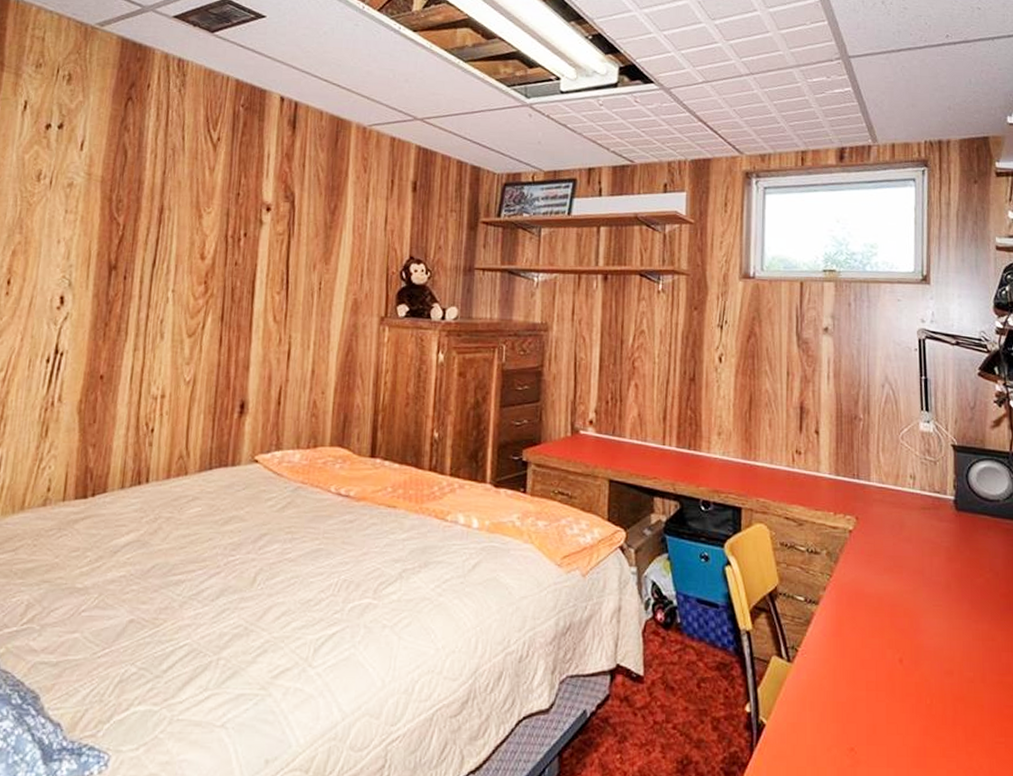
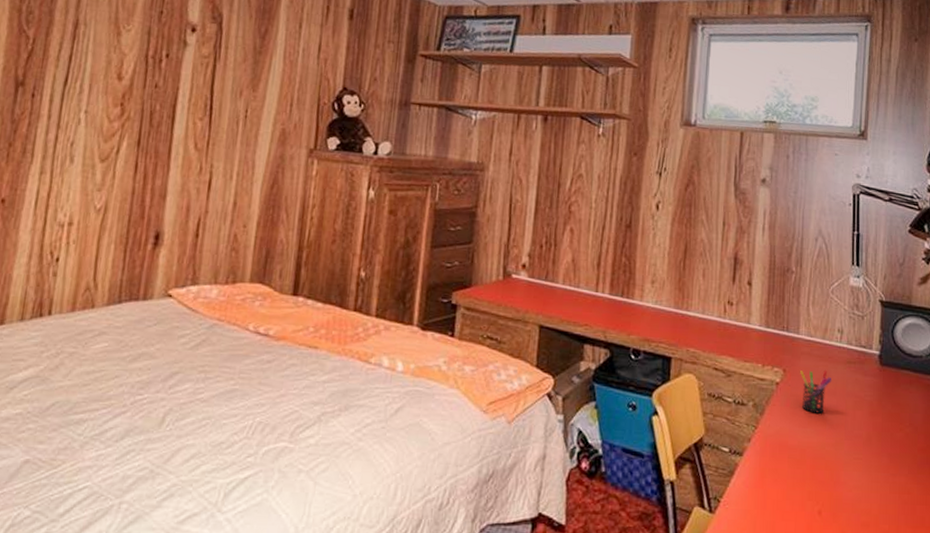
pen holder: none [873,516,906,561] -> present [800,369,831,414]

